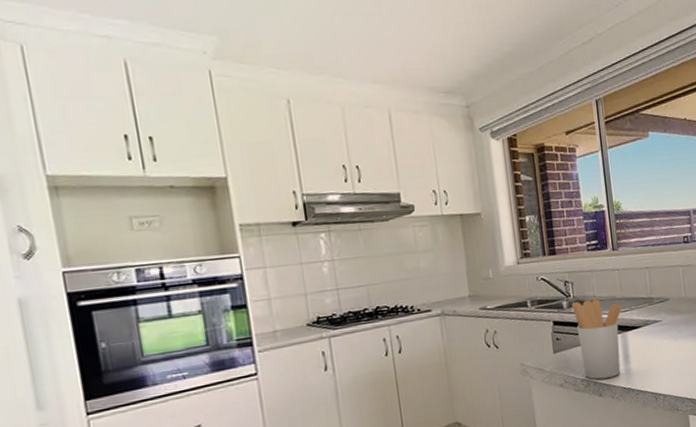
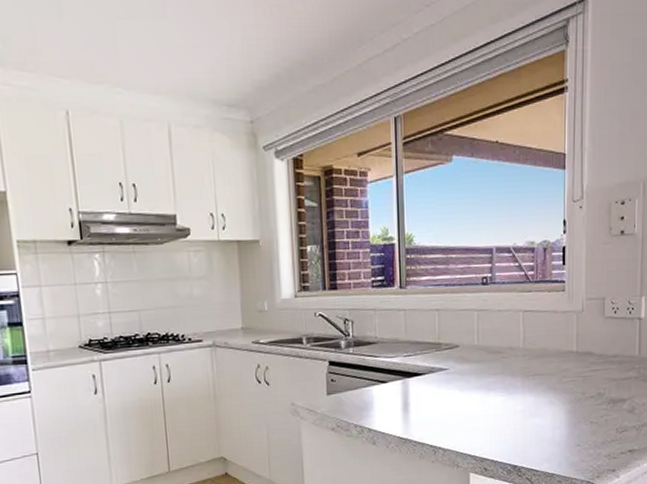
utensil holder: present [571,299,622,380] -> none [350,340,405,427]

